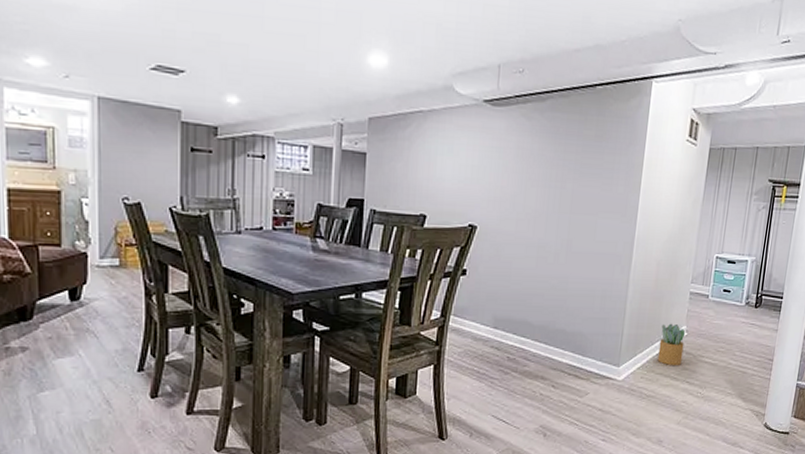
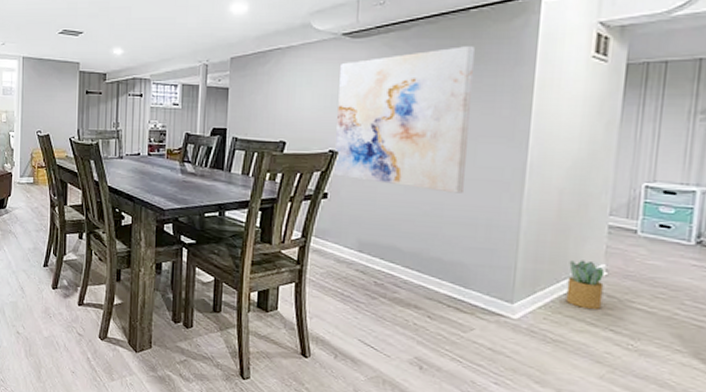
wall art: none [473,122,599,267] -> present [334,46,475,194]

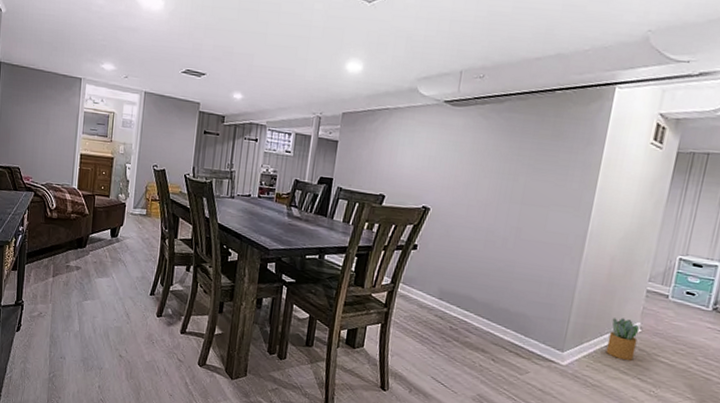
wall art: present [334,46,475,194] -> none [425,123,556,254]

